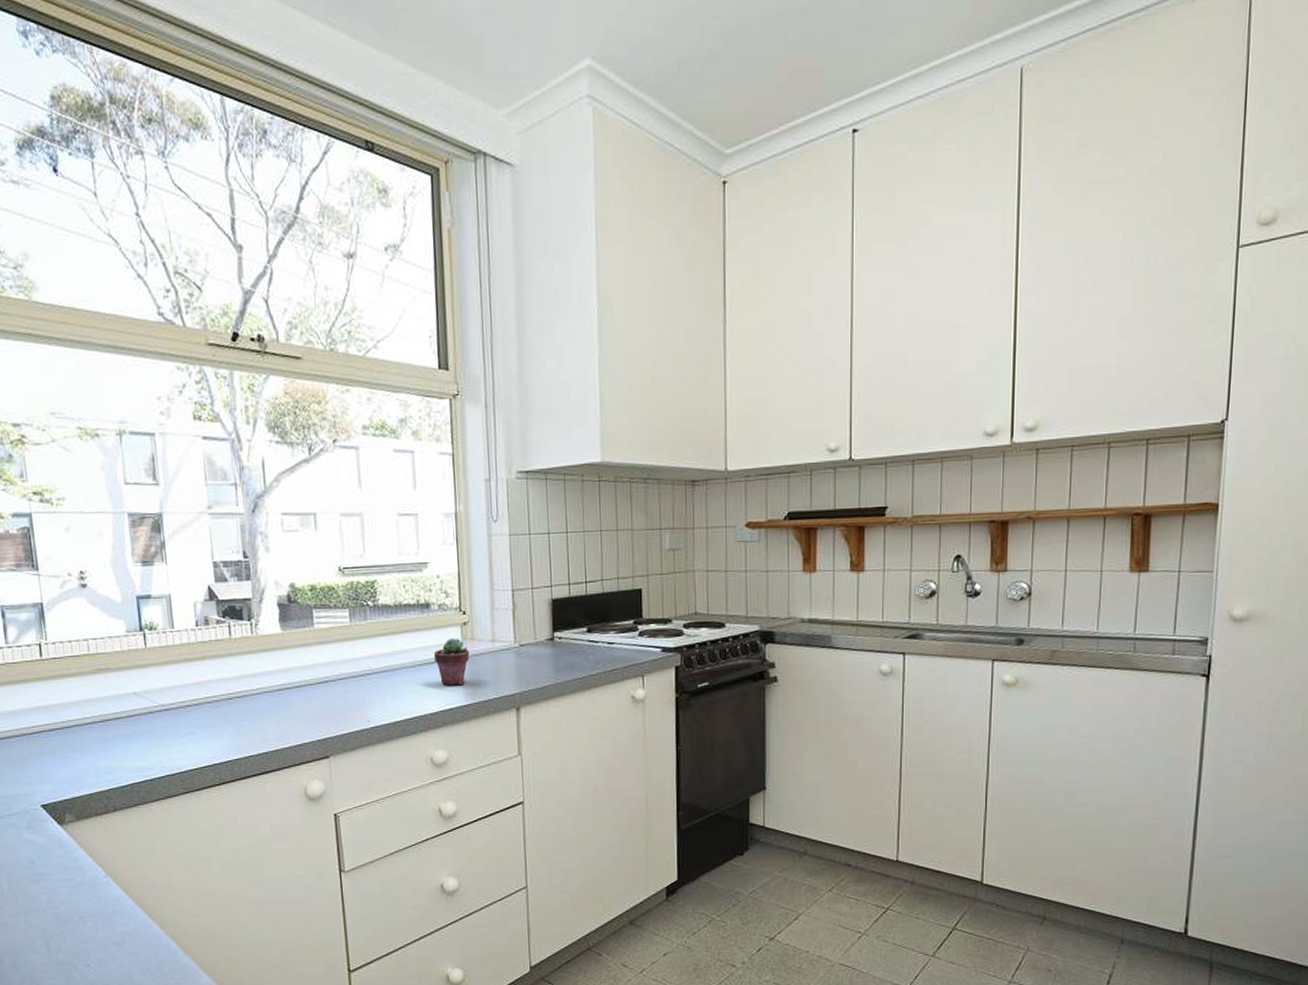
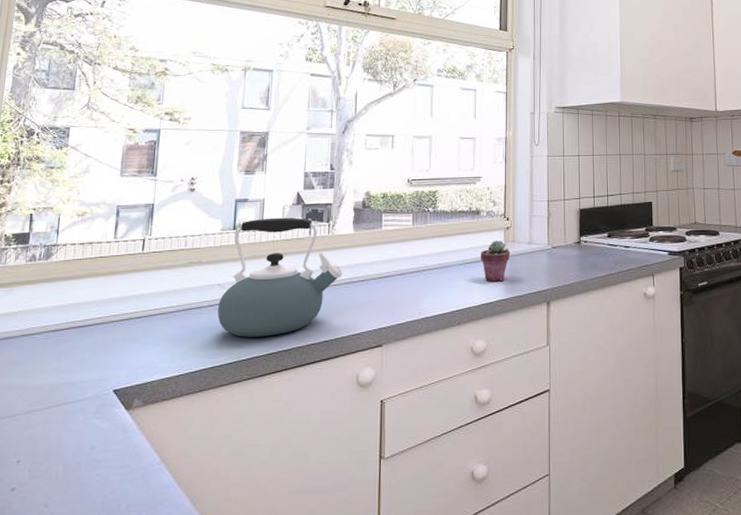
kettle: none [138,615,275,750] -> present [218,217,343,337]

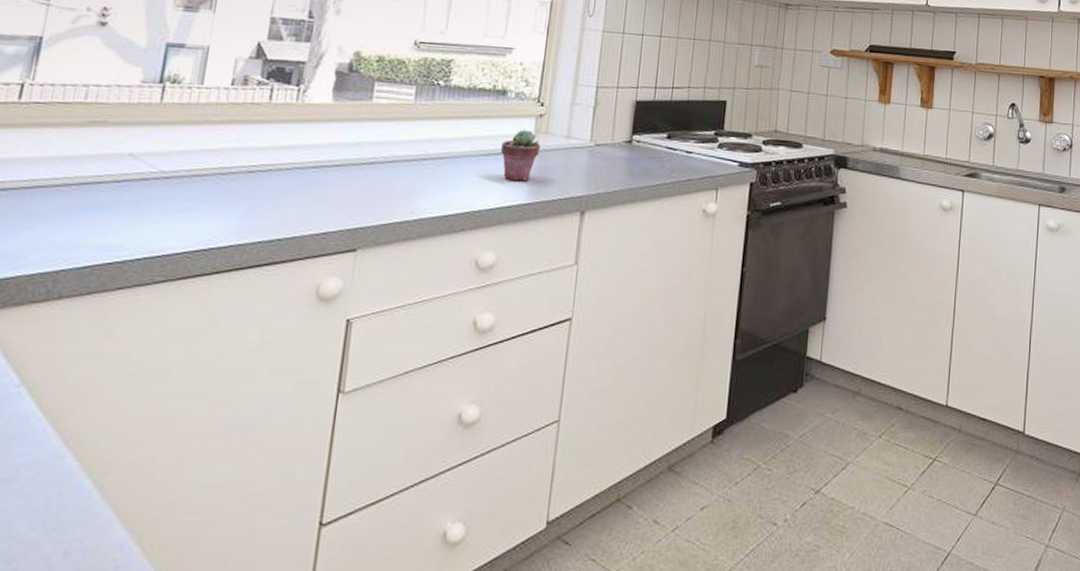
kettle: present [218,217,343,337] -> none [124,72,312,228]

